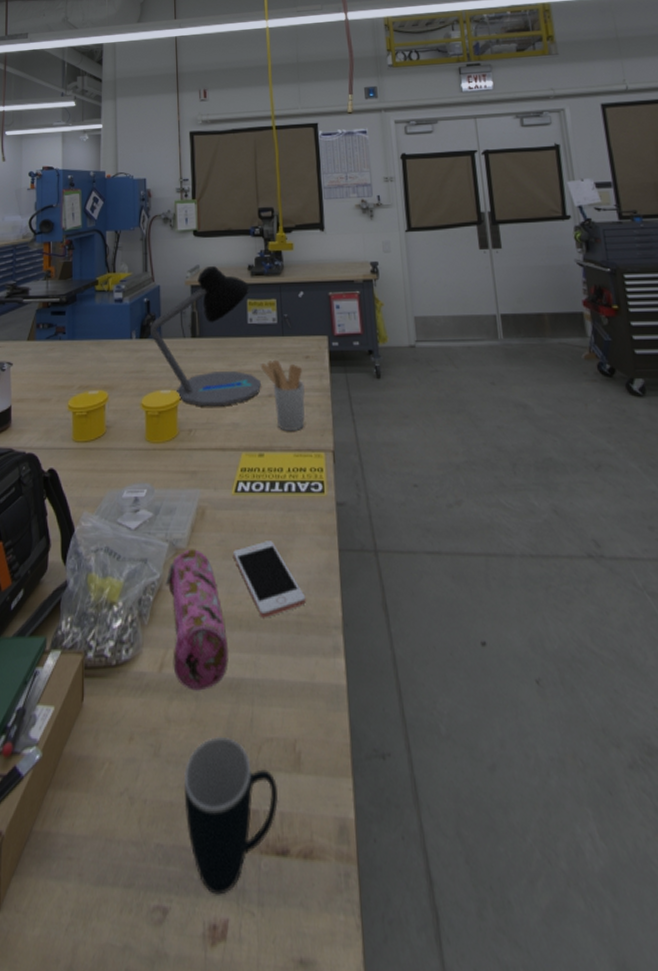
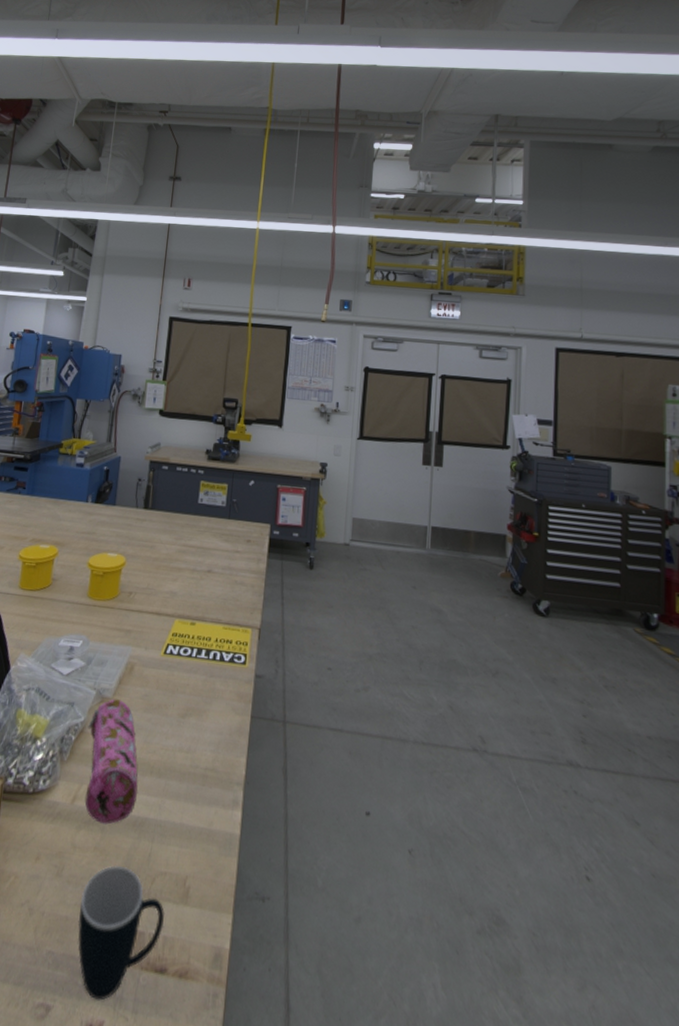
desk lamp: present [150,265,261,406] -> none [106,445,206,575]
cell phone: present [233,541,306,618] -> none [154,700,215,768]
utensil holder: present [260,359,305,431] -> none [204,539,242,606]

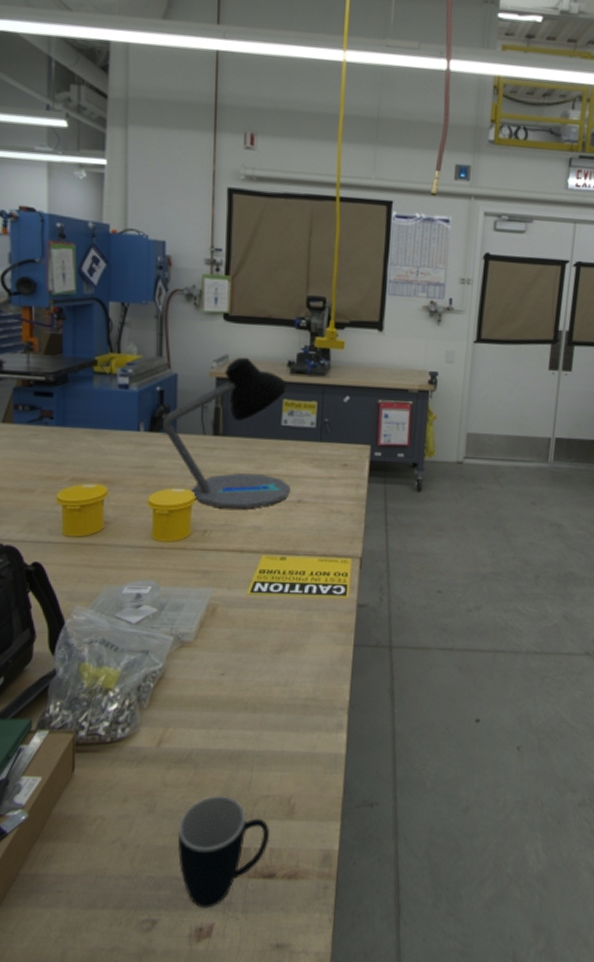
pencil case: present [84,699,138,825] -> none [168,642,231,761]
desk lamp: none [106,445,206,575] -> present [163,357,290,508]

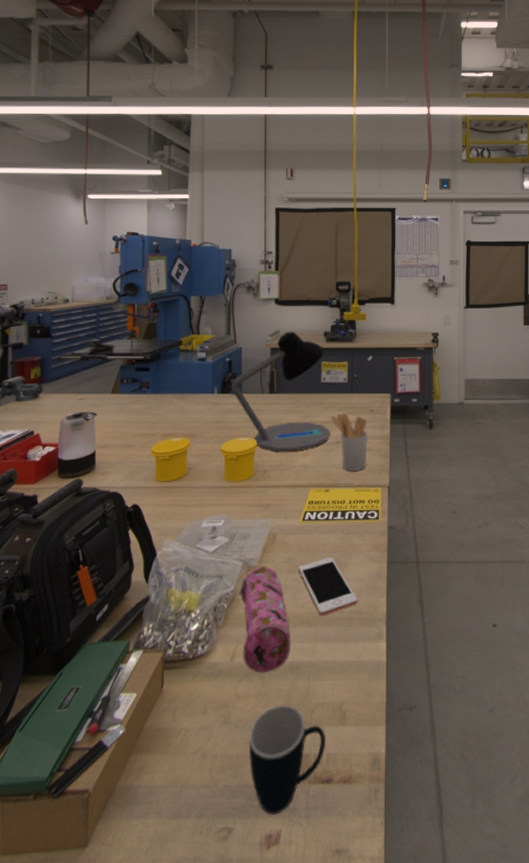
pencil case: none [168,642,231,761] -> present [238,566,290,673]
cell phone: none [244,636,315,702] -> present [299,557,358,616]
utensil holder: none [291,465,338,537] -> present [330,412,368,471]

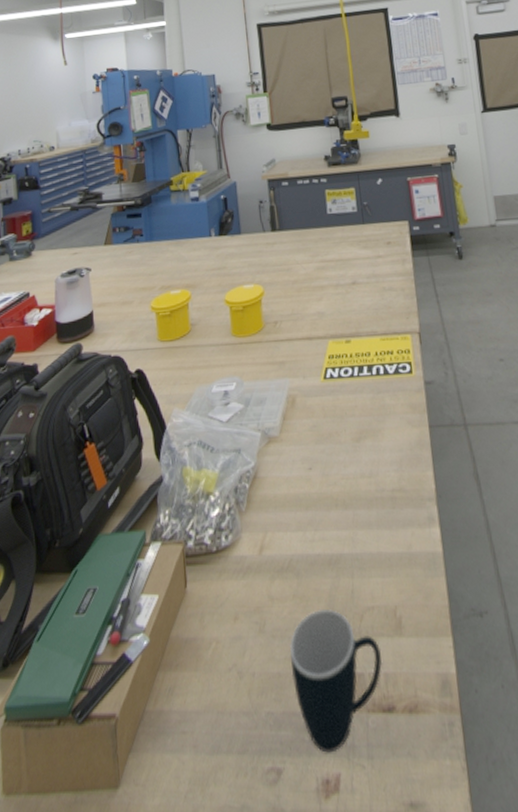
desk lamp: present [232,331,330,451] -> none [229,158,344,298]
pencil case: present [238,566,290,673] -> none [260,436,327,569]
cell phone: present [299,557,358,616] -> none [326,423,399,496]
utensil holder: present [330,412,368,471] -> none [342,247,390,316]

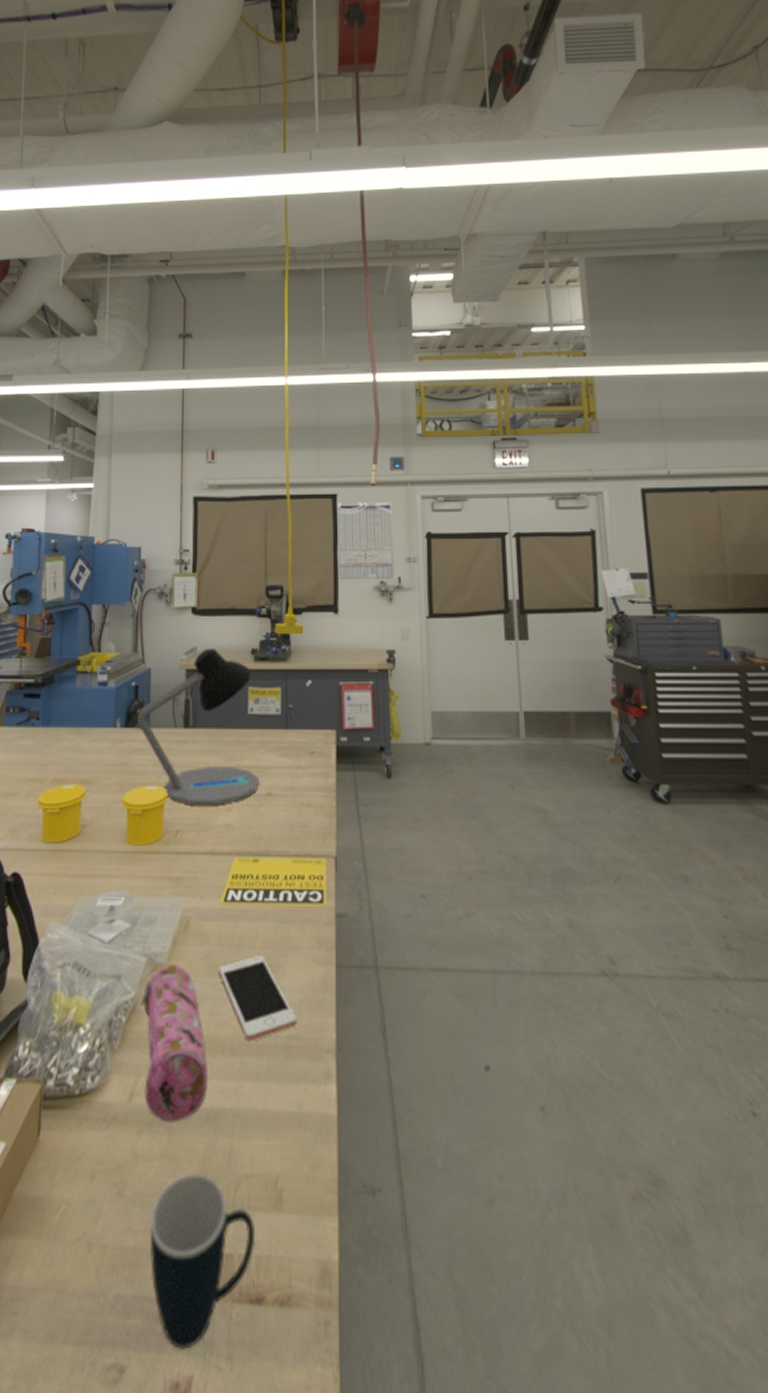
desk lamp: none [229,158,344,298] -> present [138,647,259,804]
pencil case: none [260,436,327,569] -> present [140,964,207,1123]
cell phone: none [326,423,399,496] -> present [219,956,297,1041]

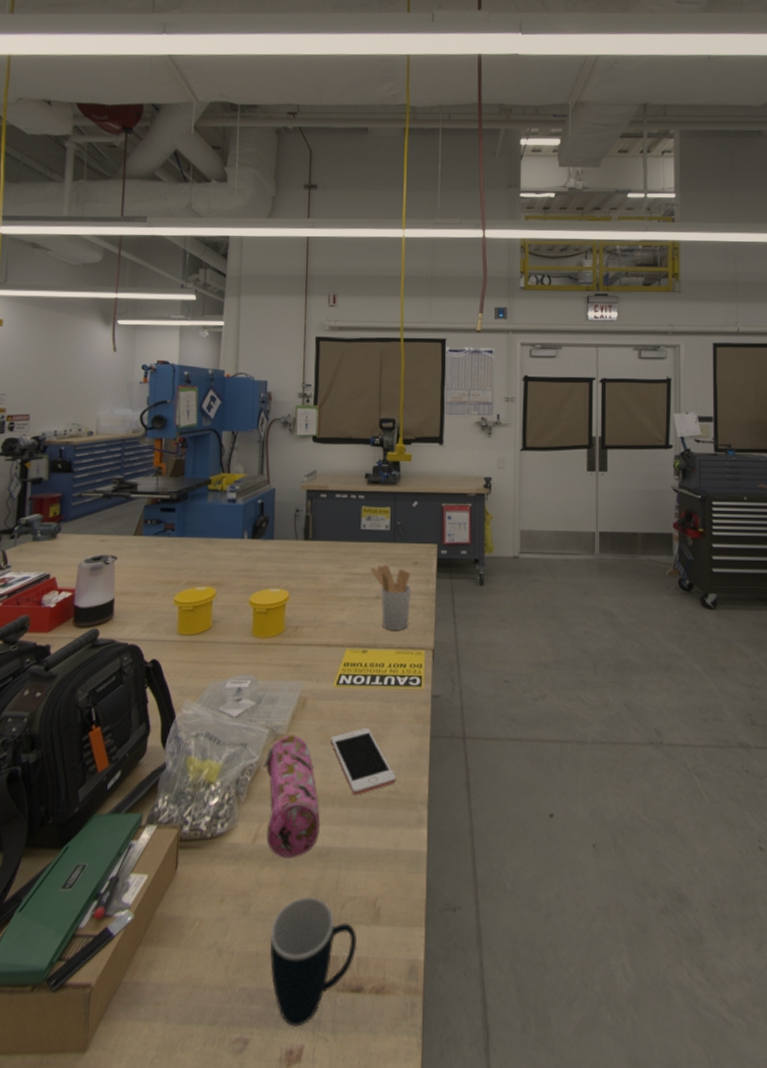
desk lamp: present [138,647,259,804] -> none [263,471,369,605]
utensil holder: none [259,754,307,834] -> present [370,564,411,630]

